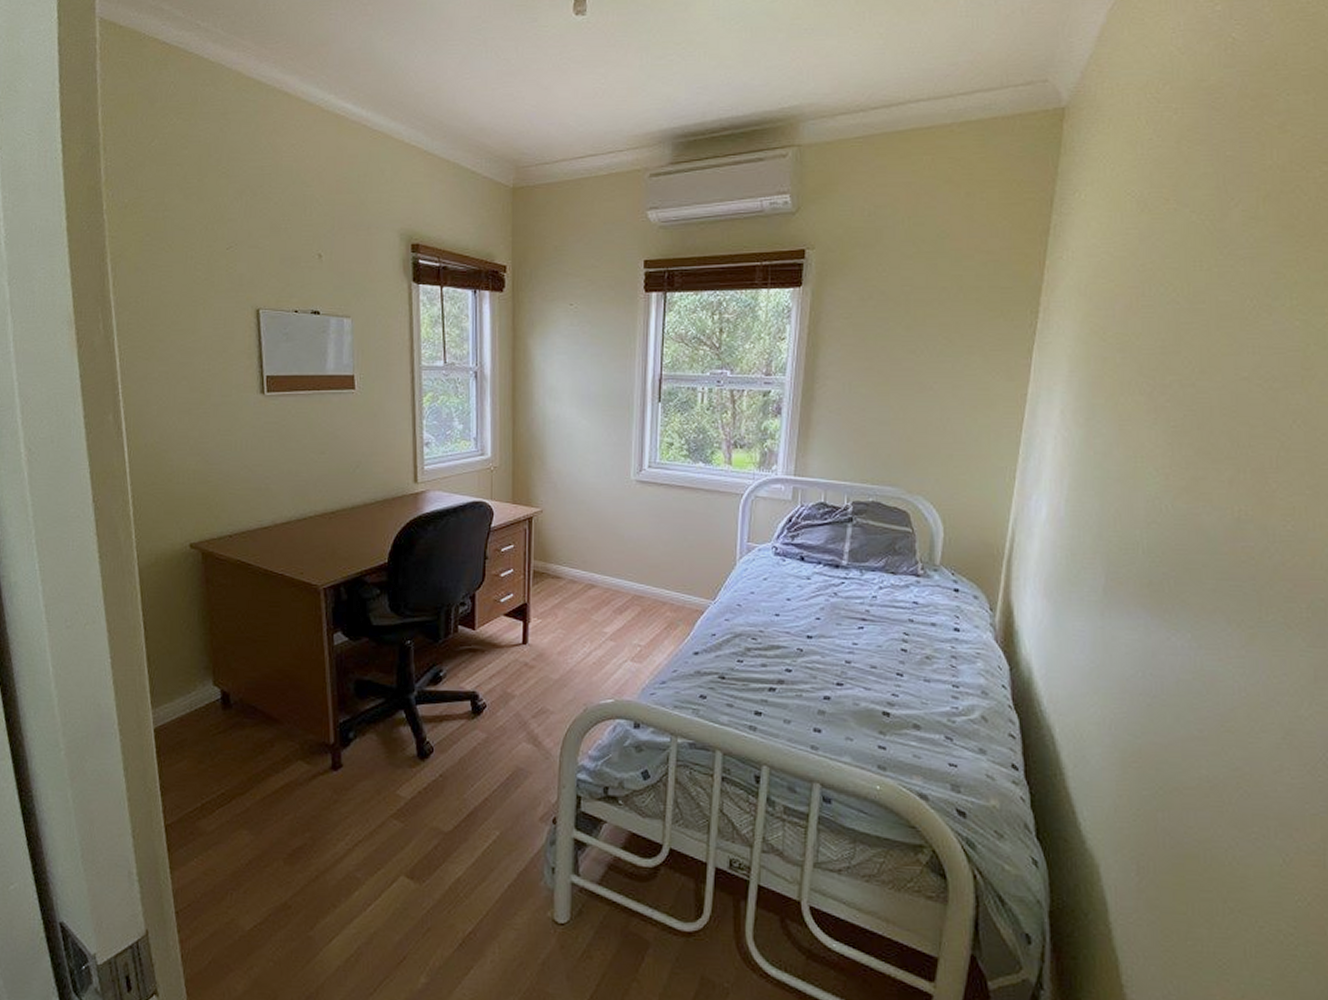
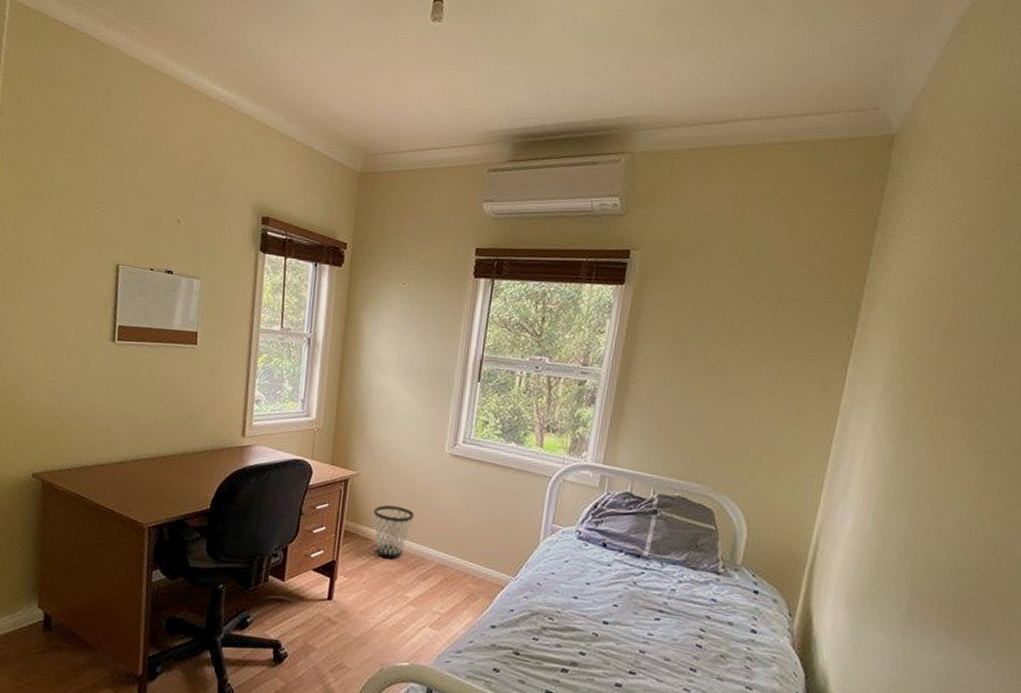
wastebasket: none [561,540,605,596] -> present [373,505,415,560]

